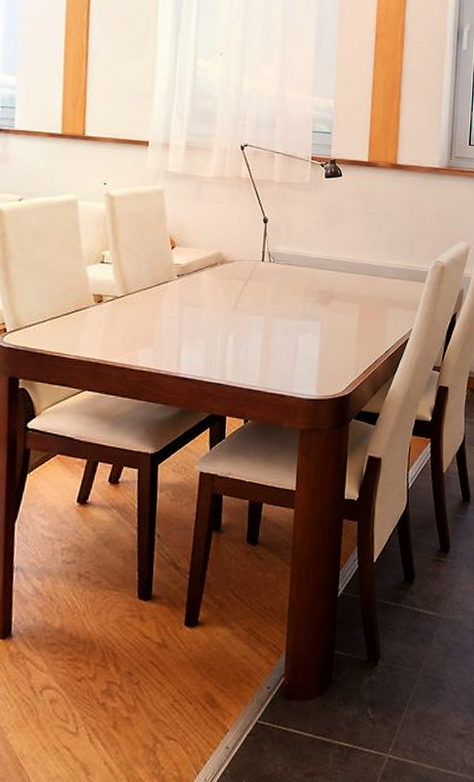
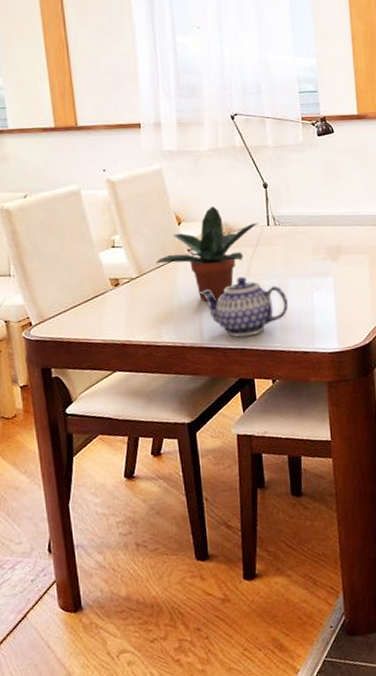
potted plant: none [143,234,253,331] -> present [156,206,259,302]
teapot: none [183,309,272,372] -> present [200,276,288,337]

